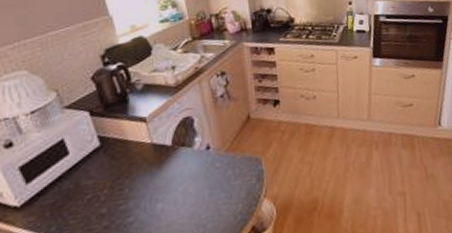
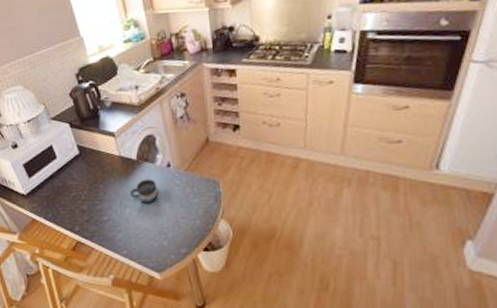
mug: none [162,165,195,195] -> present [130,179,157,204]

